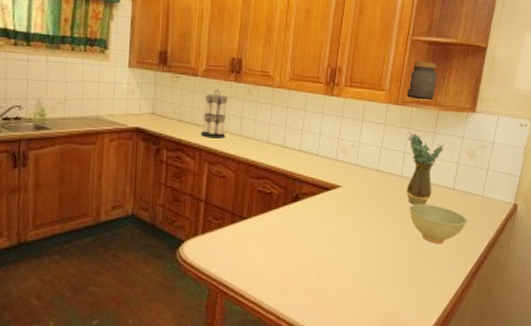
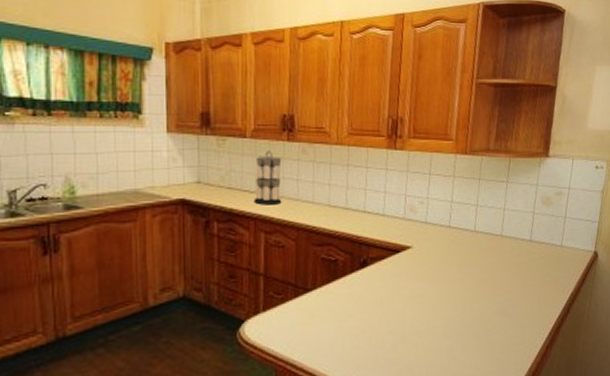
jar: present [406,61,437,99] -> none [475,105,506,146]
vase: present [406,132,444,205] -> none [480,183,518,261]
bowl: present [409,204,467,243] -> none [485,258,547,300]

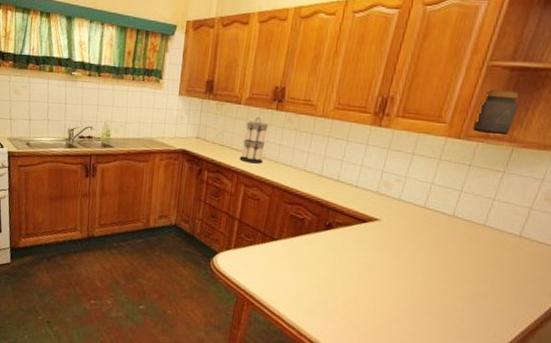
jar: none [475,105,506,146] -> present [472,90,519,134]

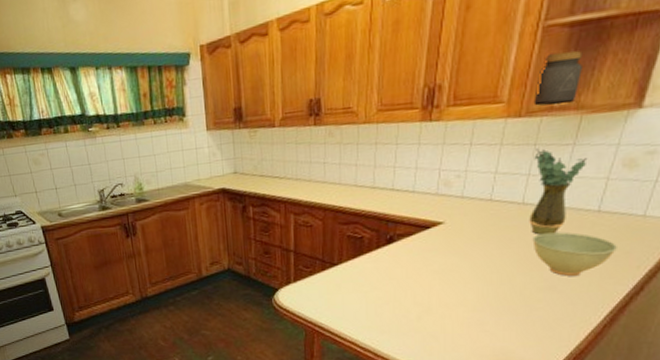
spice rack: present [239,117,269,164] -> none [283,137,309,190]
vase: none [457,169,515,250] -> present [529,148,588,235]
bowl: none [457,246,533,292] -> present [532,232,617,276]

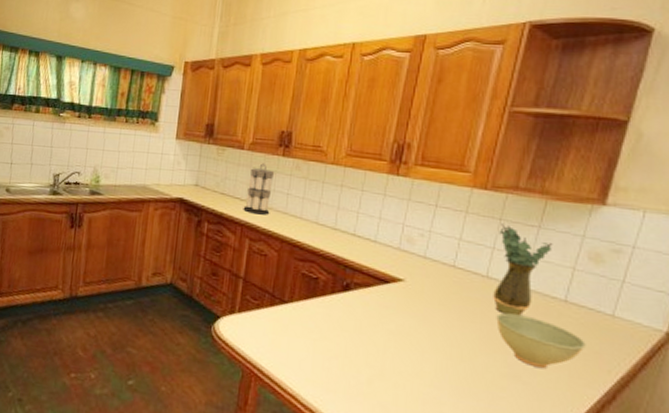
spice rack: none [283,137,309,190] -> present [243,163,275,215]
jar: present [533,51,583,106] -> none [499,137,547,185]

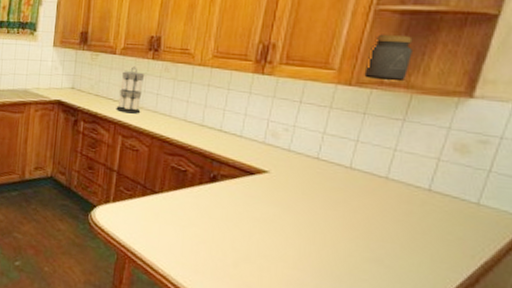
vase: present [493,224,553,316] -> none [356,118,418,205]
bowl: present [496,312,586,368] -> none [359,201,449,253]
jar: none [499,137,547,185] -> present [364,34,413,80]

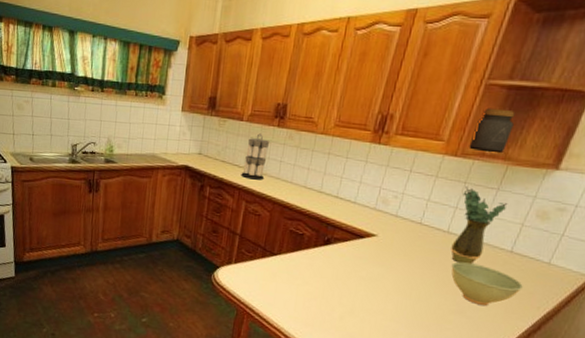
vase: none [356,118,418,205] -> present [450,186,508,265]
bowl: none [359,201,449,253] -> present [451,261,523,306]

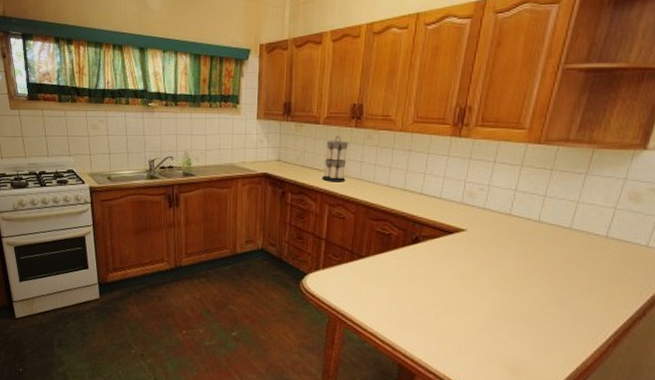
vase: present [450,186,508,265] -> none [544,173,598,253]
bowl: present [451,261,523,306] -> none [546,251,622,294]
jar: present [469,108,515,152] -> none [552,92,596,136]

